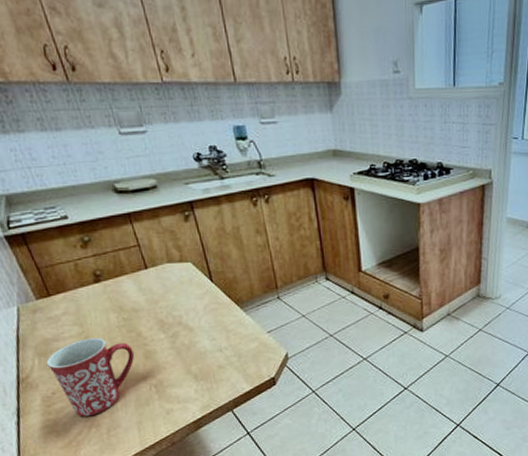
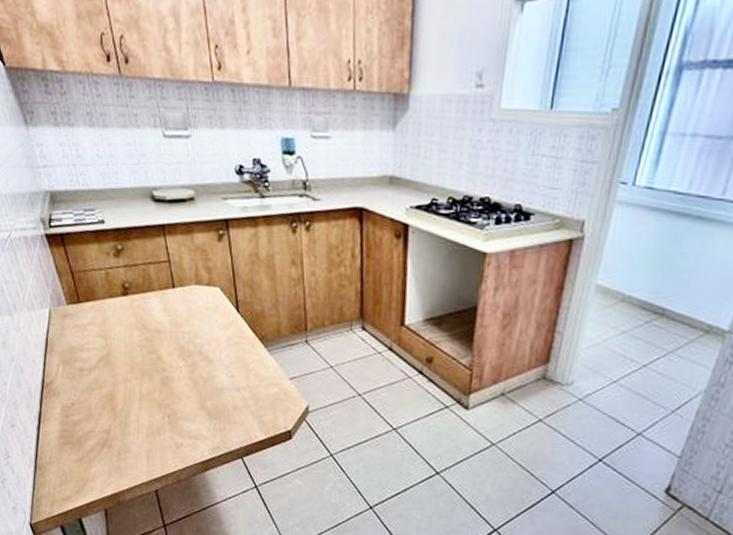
mug: present [46,337,134,417] -> none [69,353,151,435]

